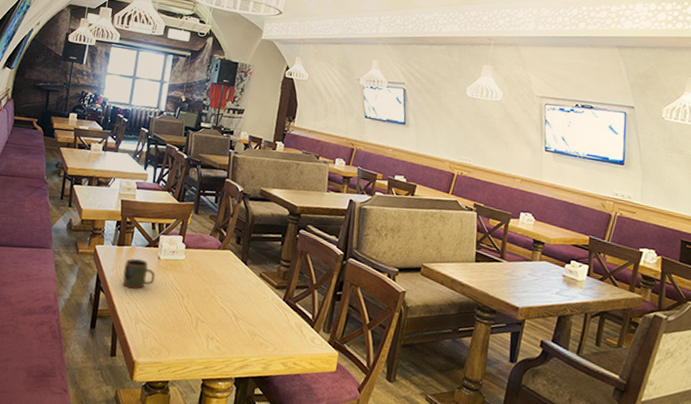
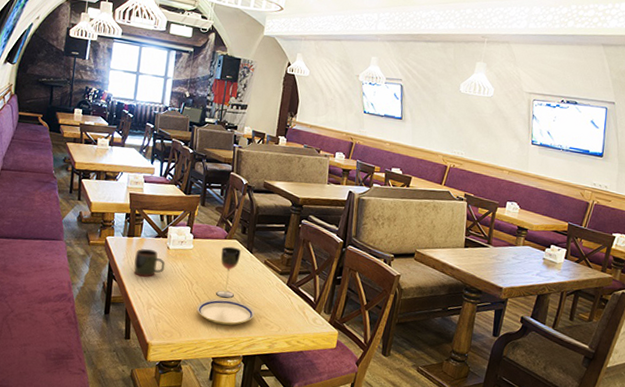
plate: none [187,313,249,344] -> present [197,298,255,326]
wineglass: none [208,257,235,314] -> present [216,246,241,298]

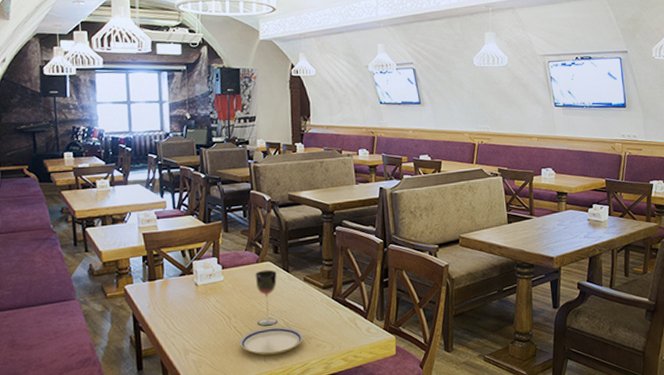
mug: present [133,248,166,277] -> none [161,289,197,322]

